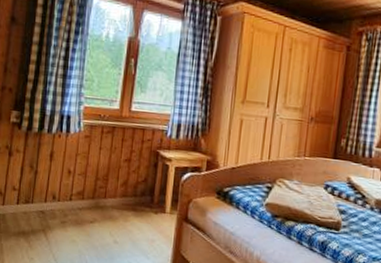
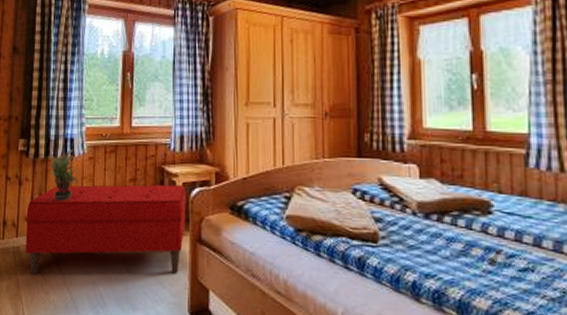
bench: none [11,160,178,247] -> present [25,184,186,276]
potted plant: none [43,125,72,176] -> present [50,148,78,202]

